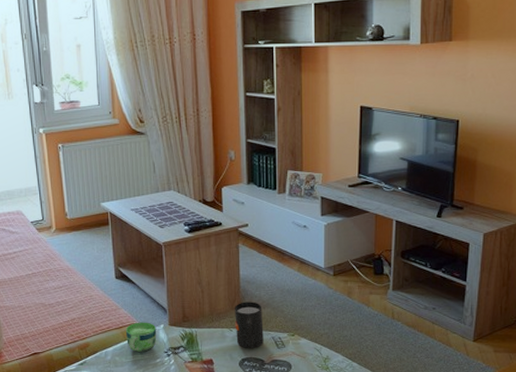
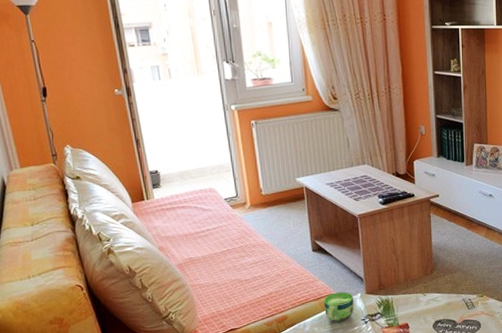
mug: present [235,302,264,348] -> none [428,267,455,311]

